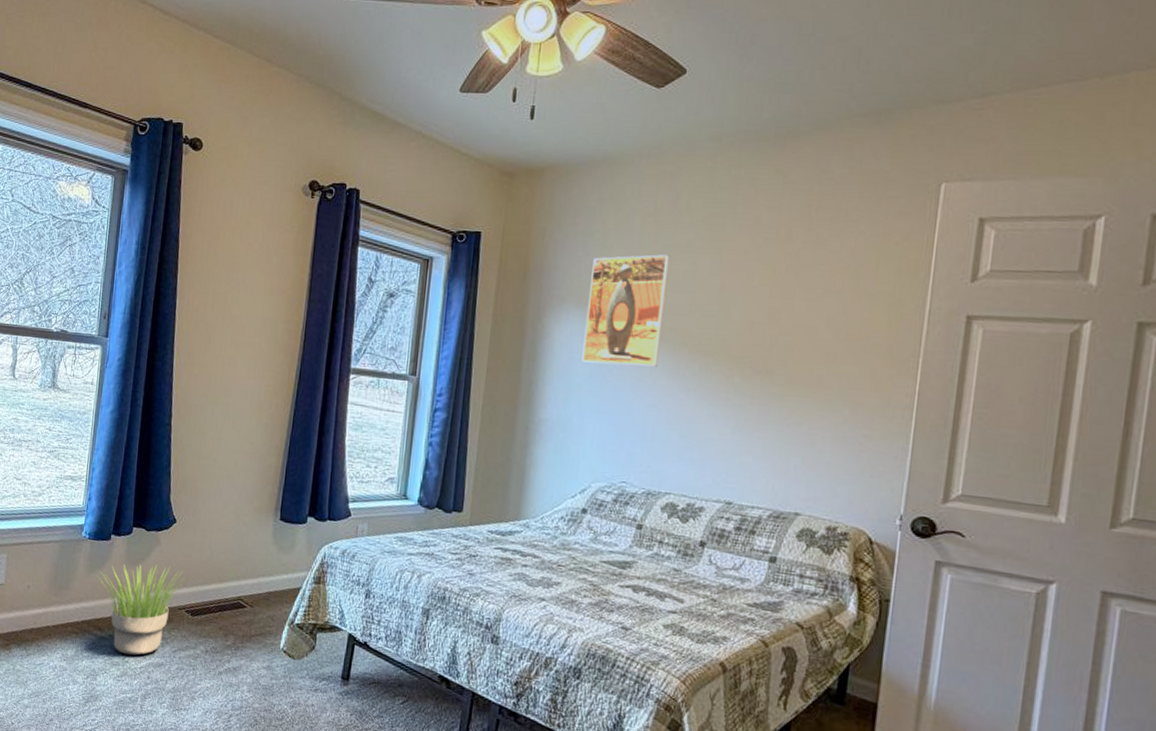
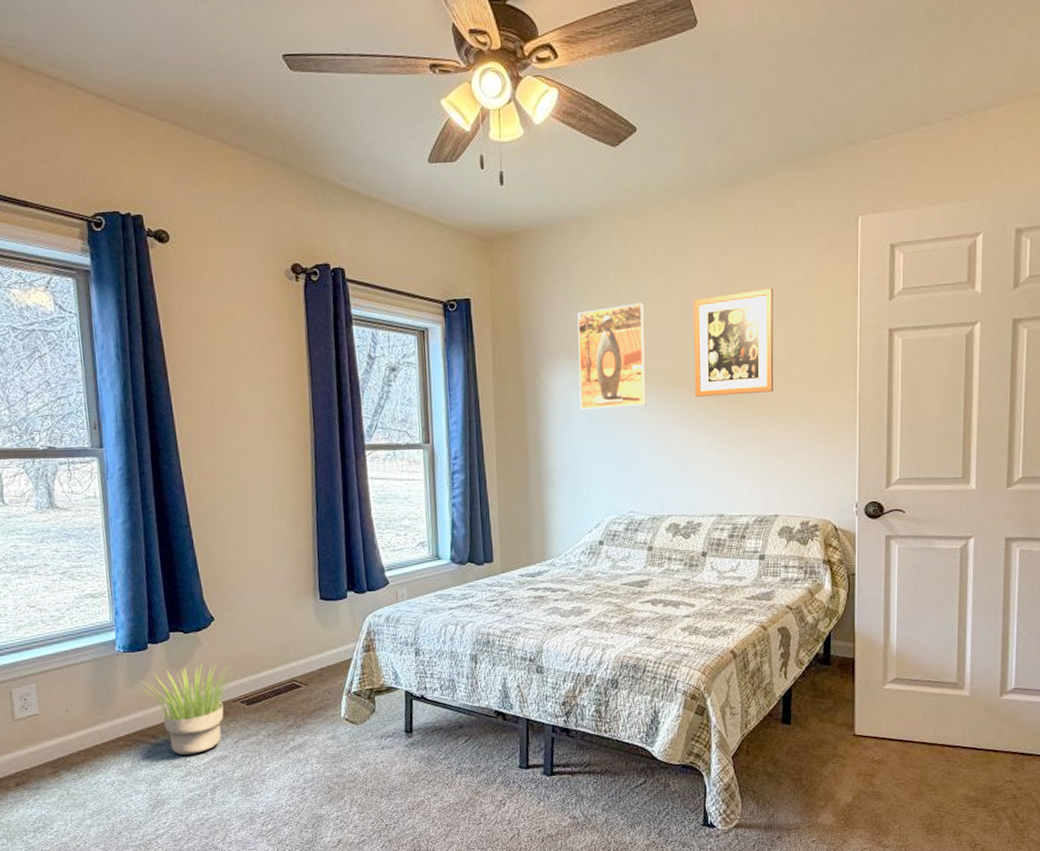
wall art: none [715,253,825,371] -> present [693,287,774,397]

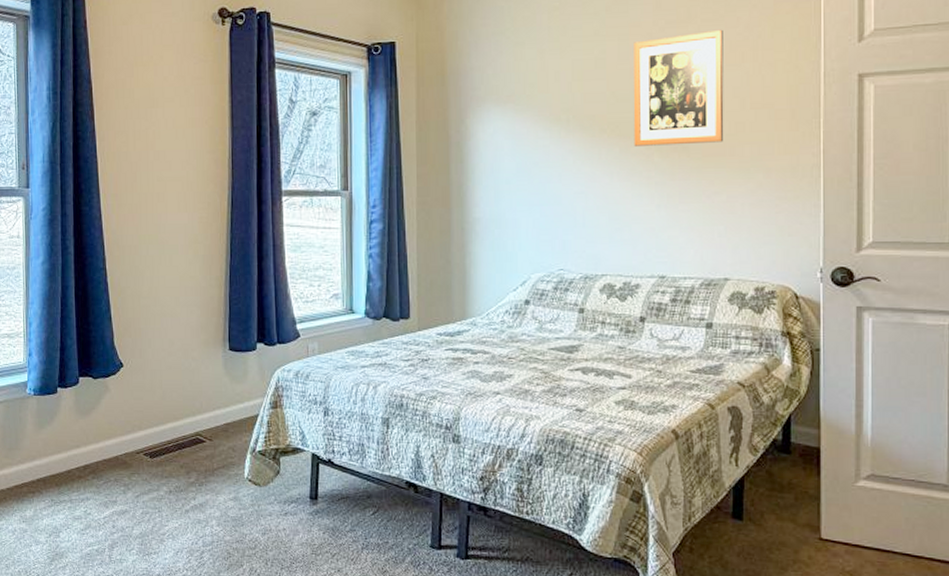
potted plant: present [141,663,234,755] -> none [48,411,139,507]
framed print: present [577,303,647,410] -> none [506,46,581,158]

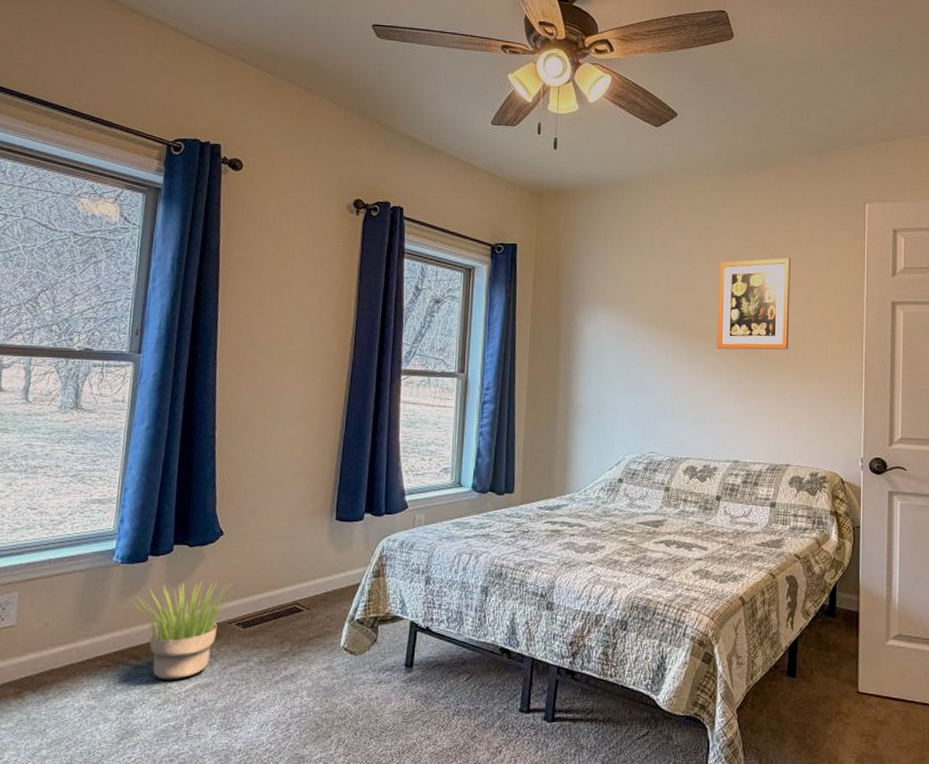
potted plant: none [48,411,139,507] -> present [132,580,234,680]

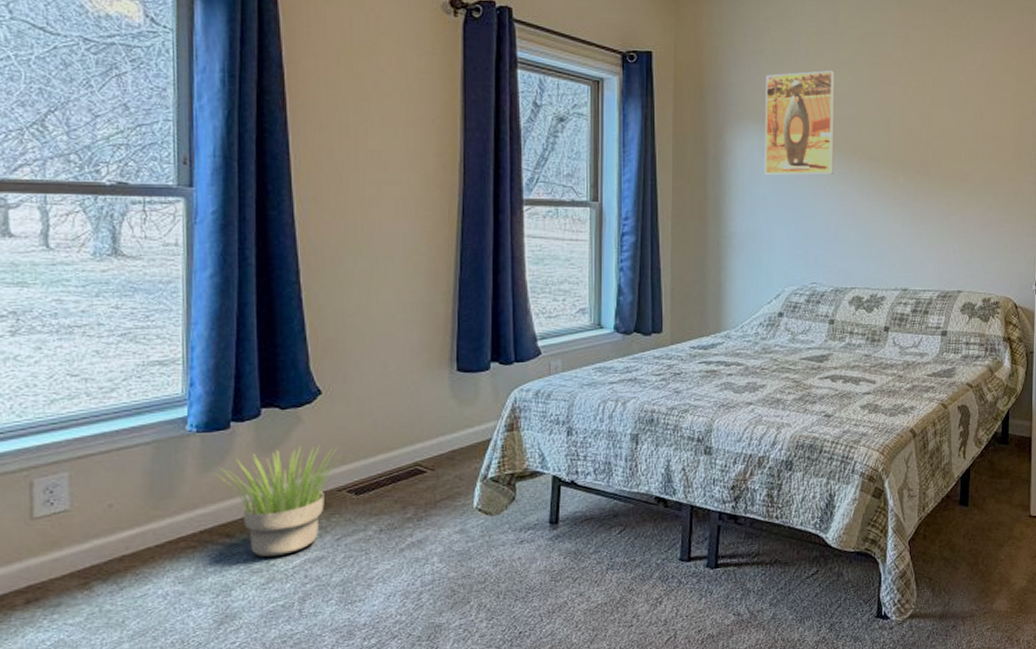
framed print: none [610,260,675,353] -> present [764,70,835,175]
wall art: present [716,257,791,350] -> none [882,66,961,169]

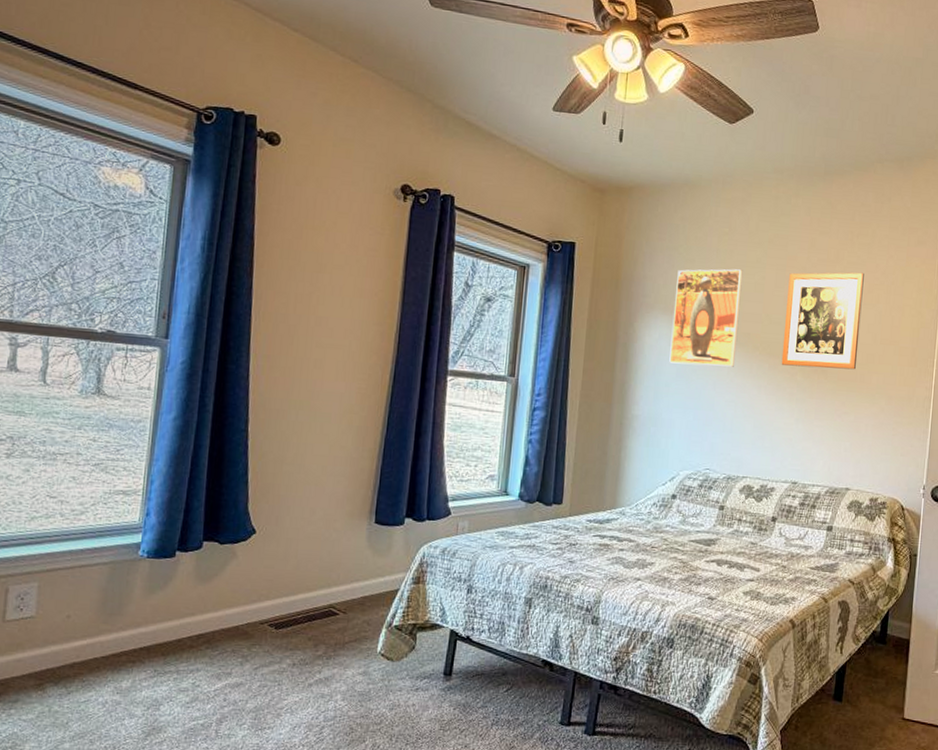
potted plant: present [216,445,341,558] -> none [159,578,267,679]
wall art: none [882,66,961,169] -> present [781,272,864,370]

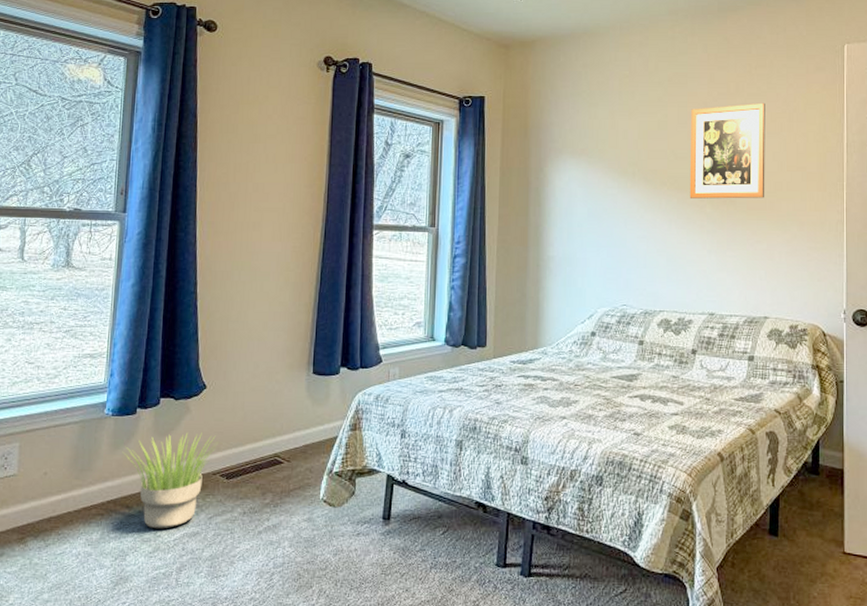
potted plant: none [159,578,267,679] -> present [123,432,218,529]
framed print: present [669,269,743,367] -> none [580,109,646,204]

